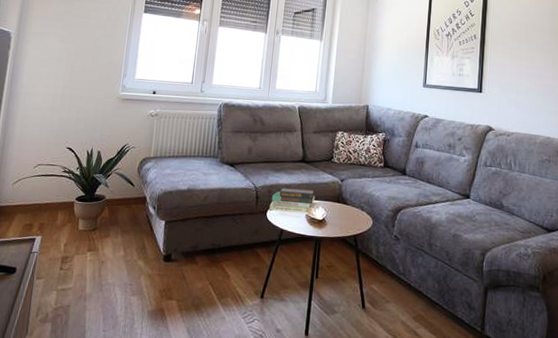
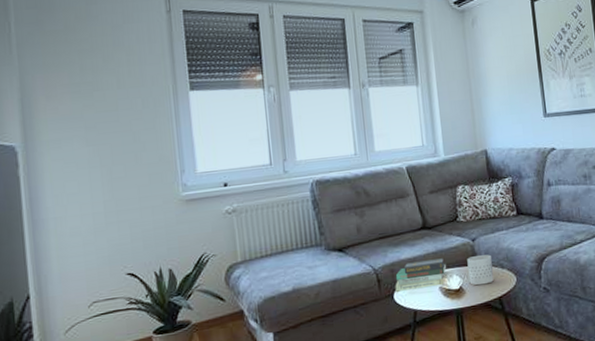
mug: none [332,194,356,222] -> present [467,254,494,286]

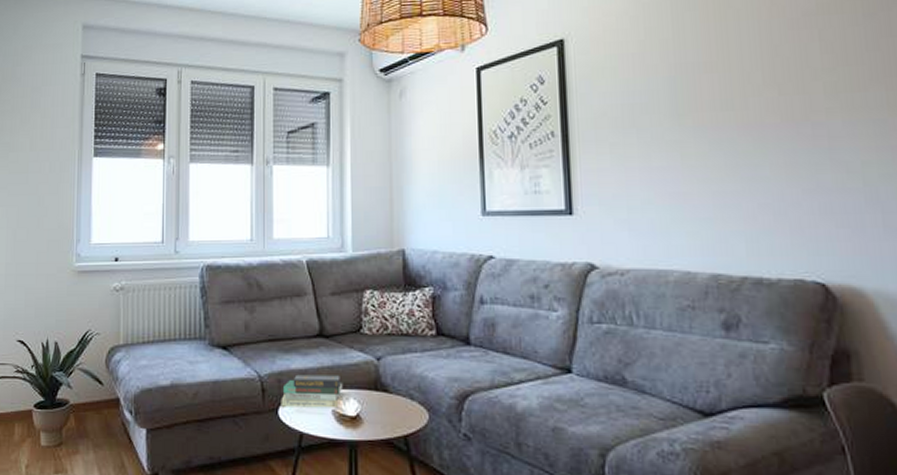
mug: present [467,254,494,286] -> none [368,379,401,417]

